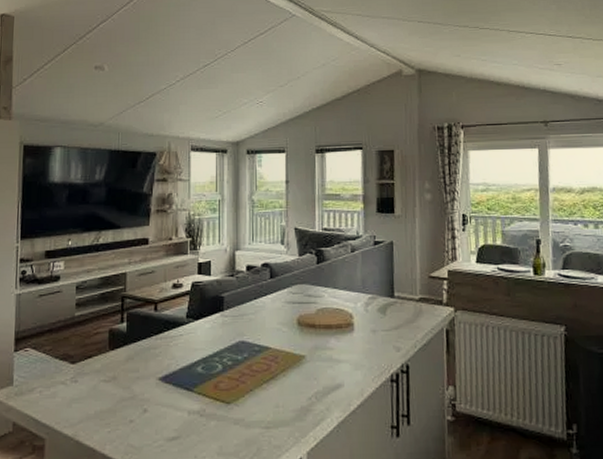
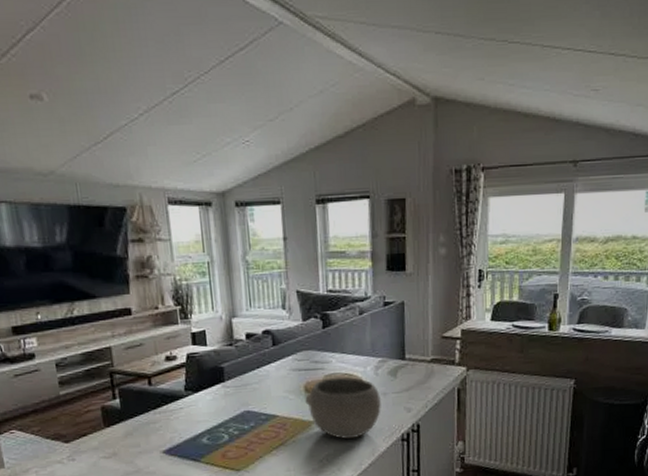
bowl: none [297,311,371,376] -> present [305,376,381,439]

